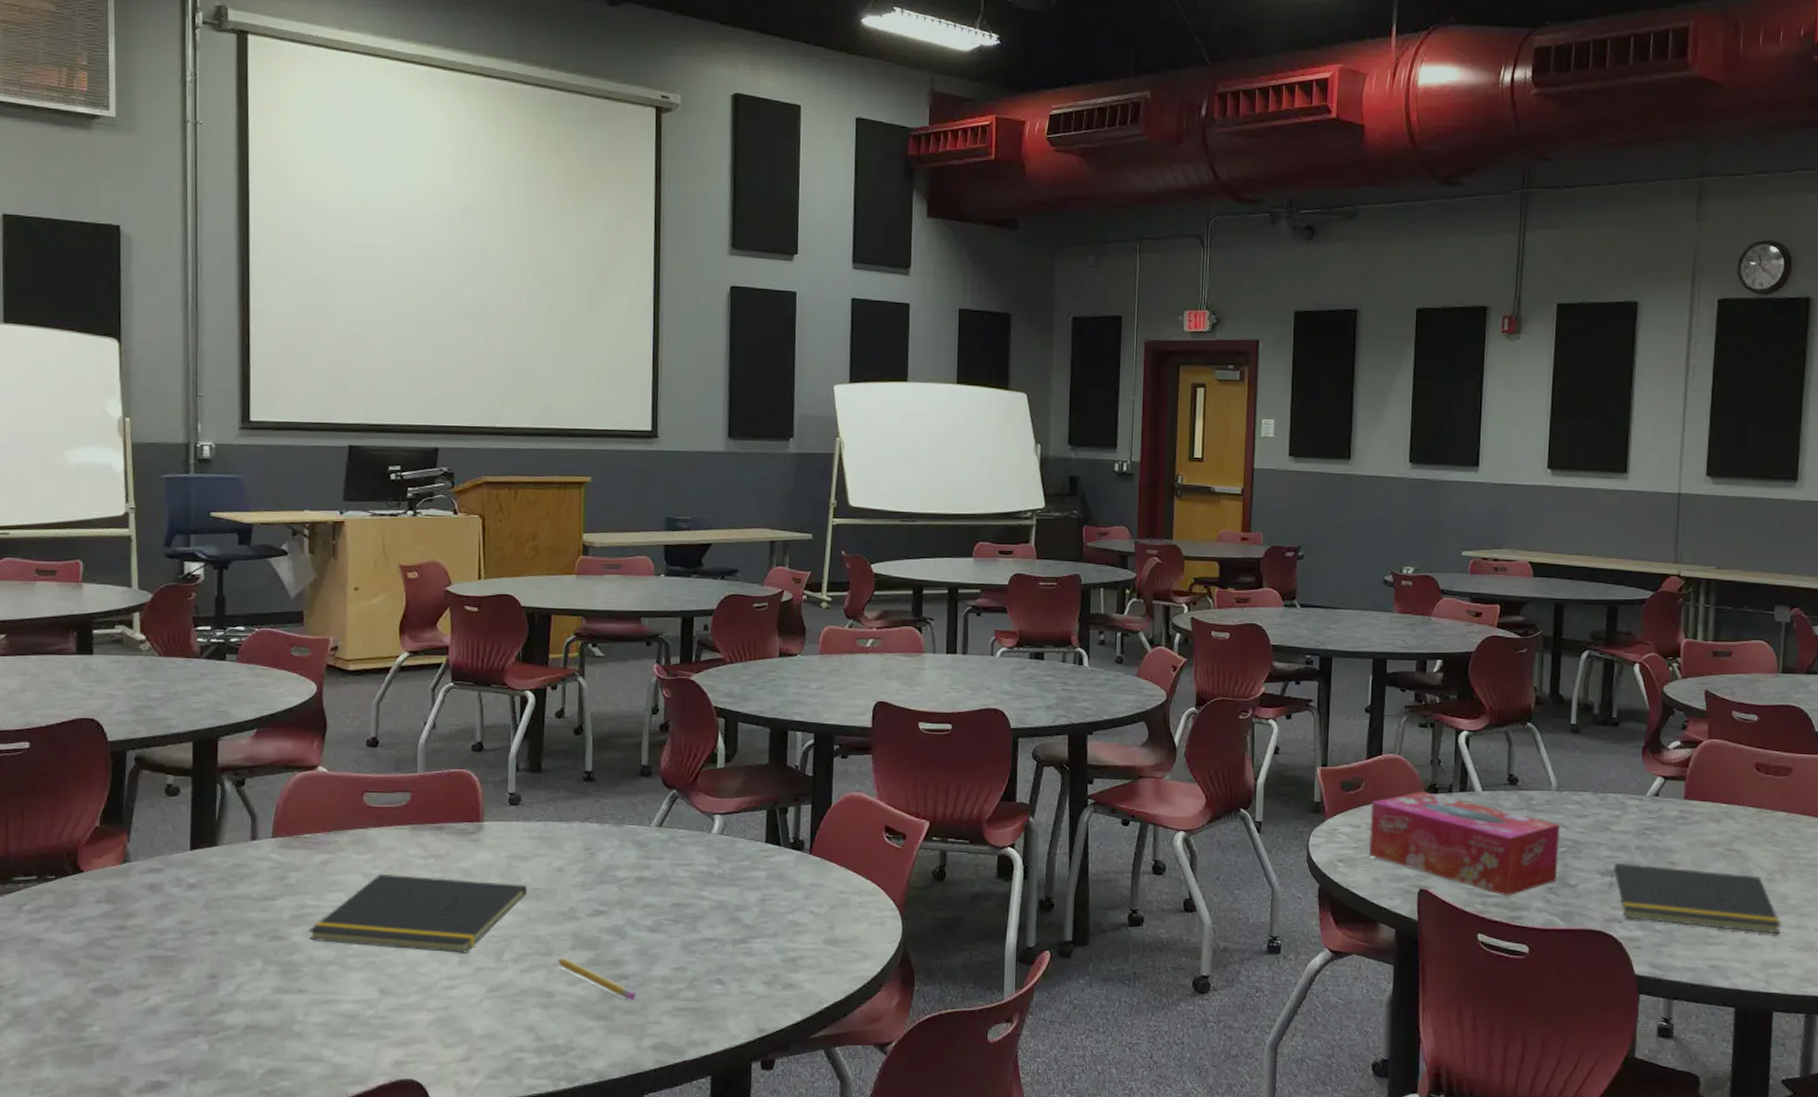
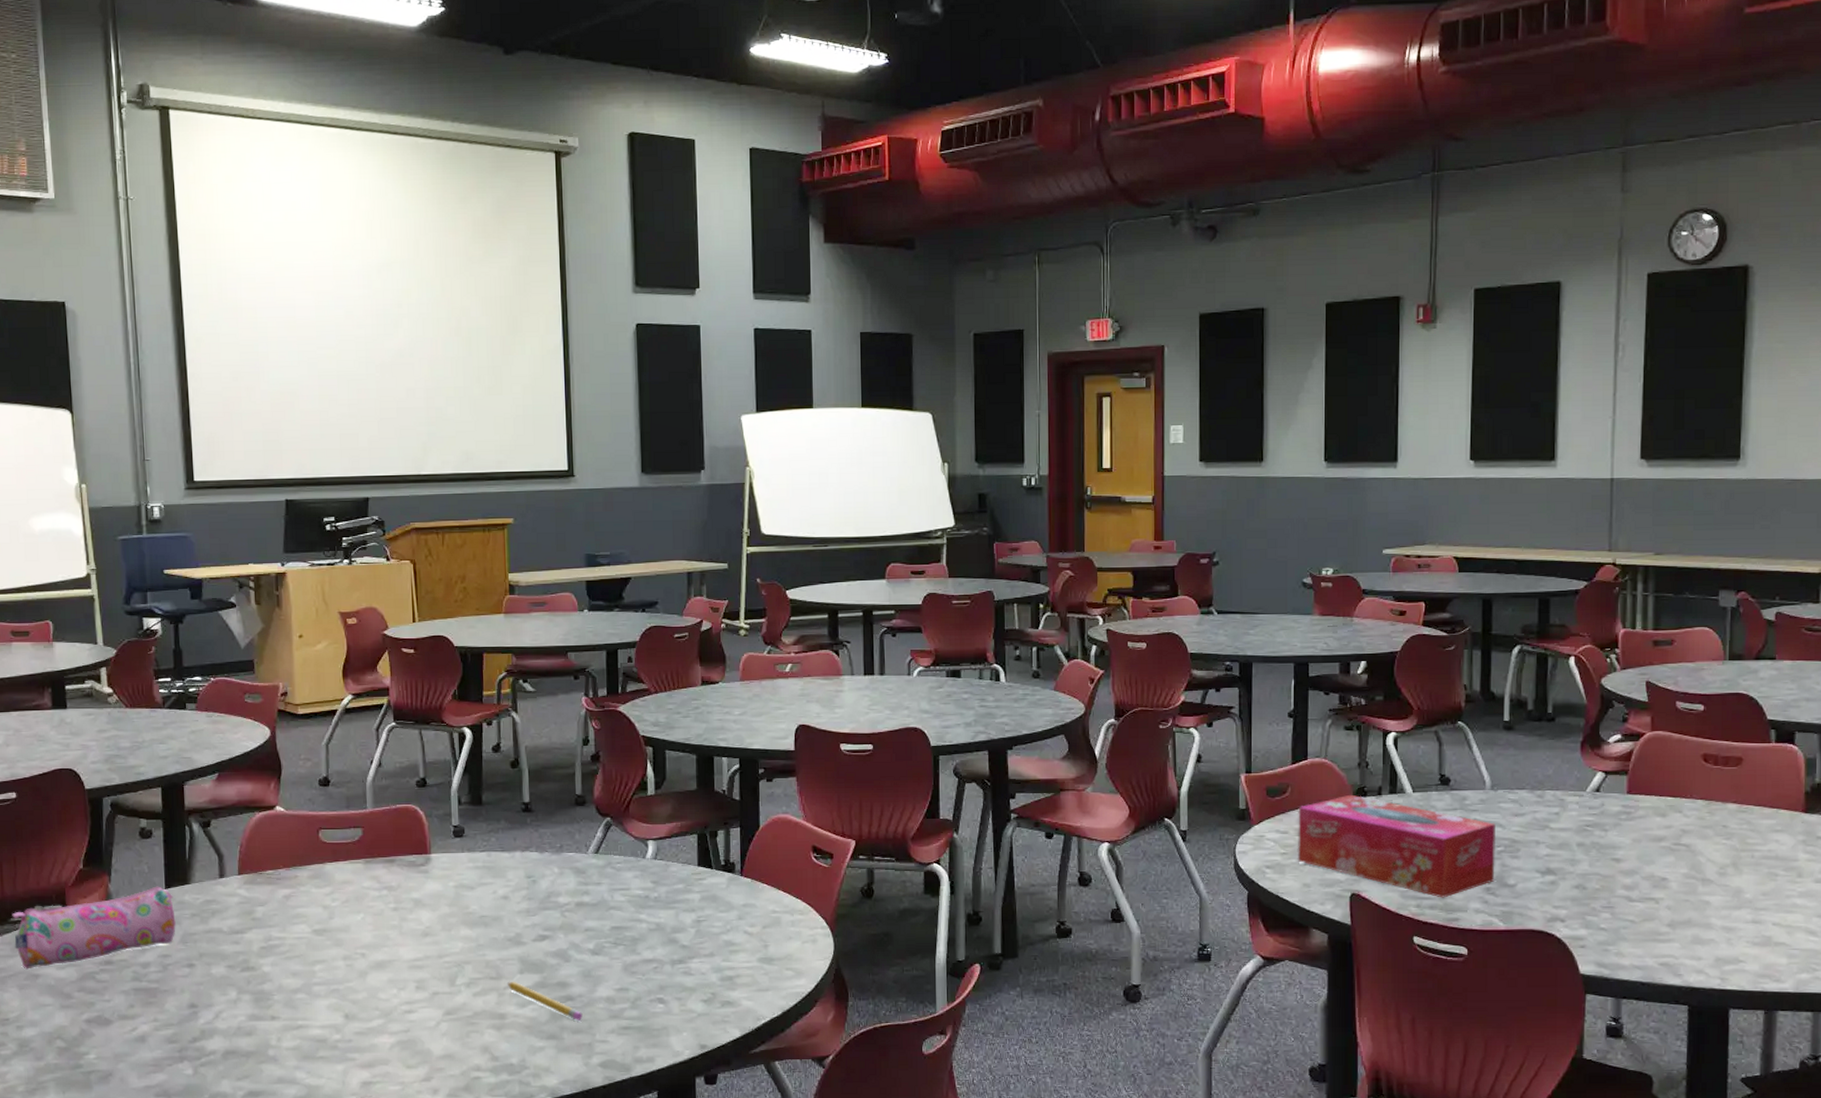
pencil case: none [15,847,200,933] -> present [12,886,176,969]
notepad: present [308,873,528,953] -> none [276,905,476,979]
notepad: present [1608,862,1781,934] -> none [1549,860,1735,930]

